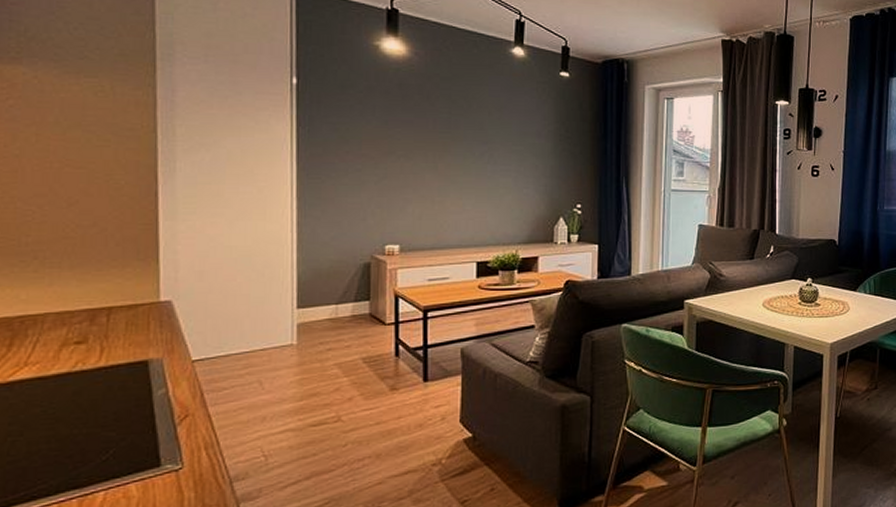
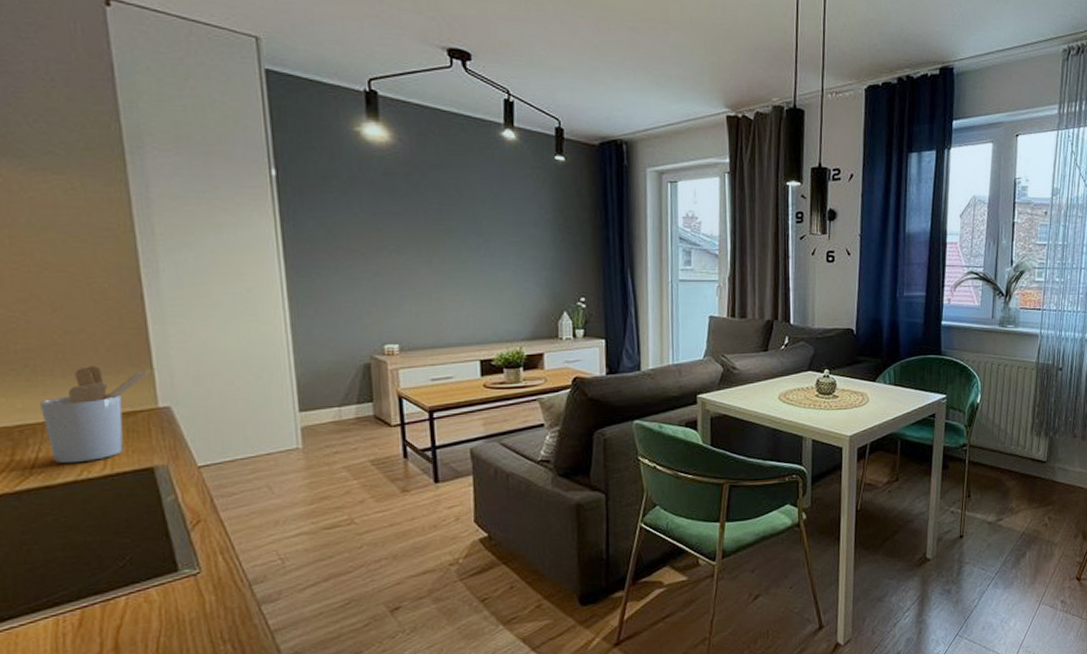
utensil holder: none [44,259,162,355] -> present [40,366,157,464]

